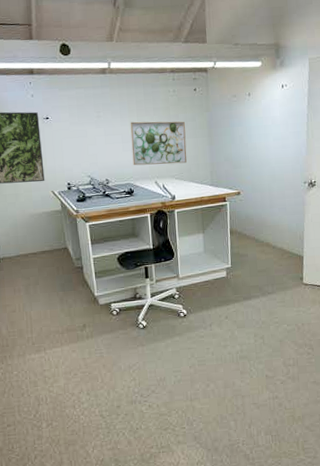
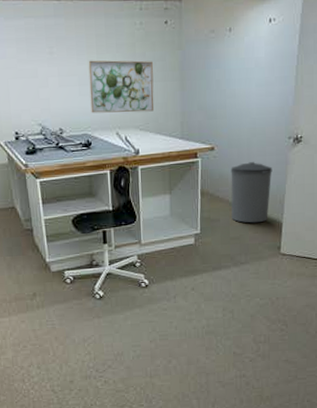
trash can: none [255,203,292,257] -> present [231,161,272,223]

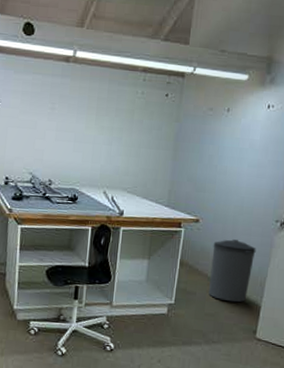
wall art: present [88,60,154,113] -> none [82,120,149,176]

